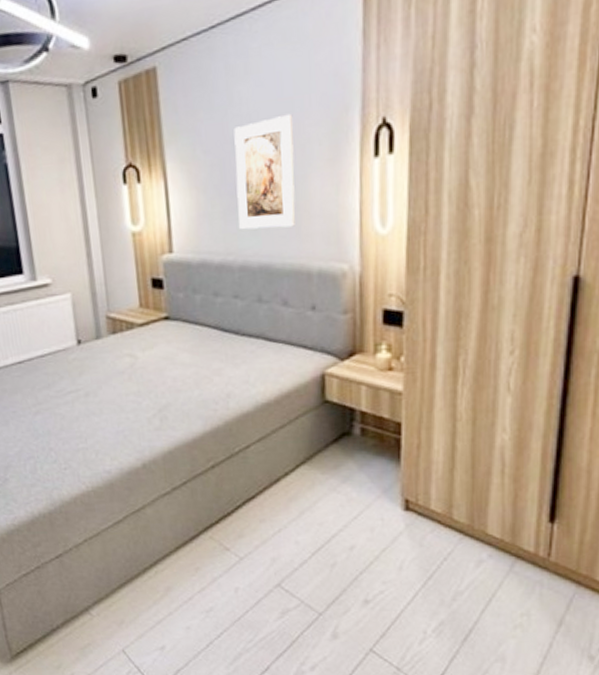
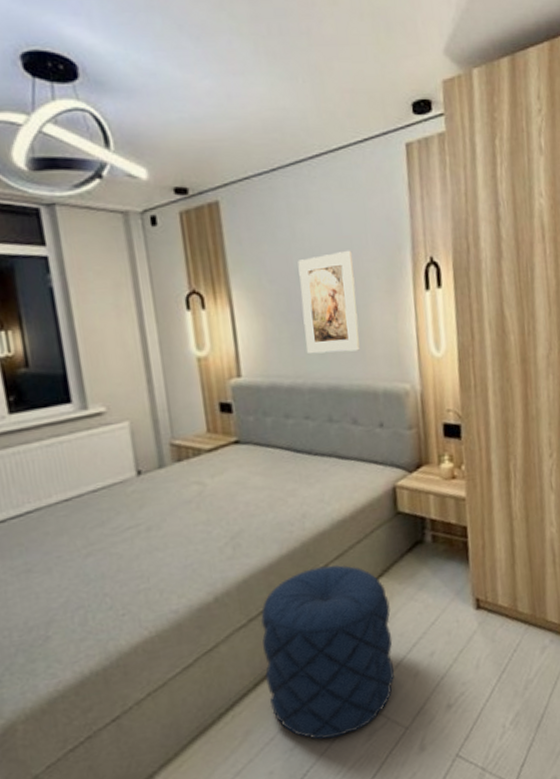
pouf: none [183,446,311,609] -> present [260,564,395,740]

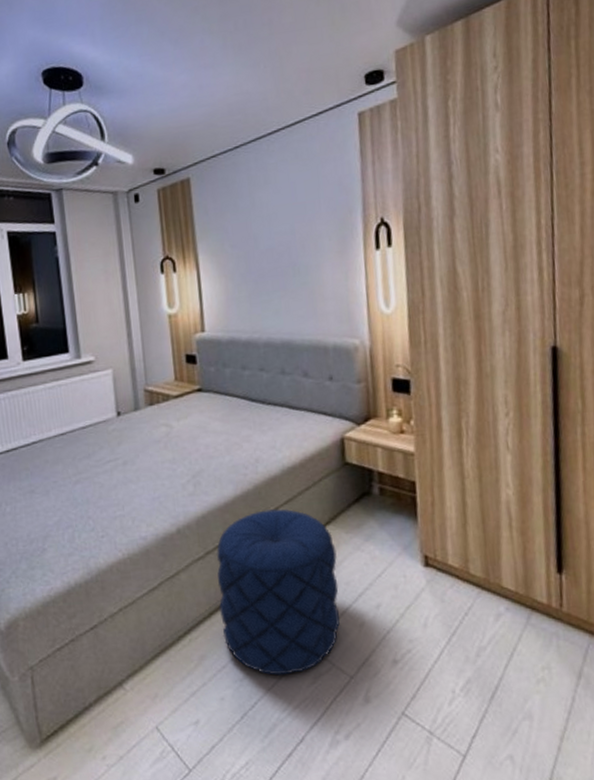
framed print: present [298,250,360,354] -> none [256,215,312,311]

